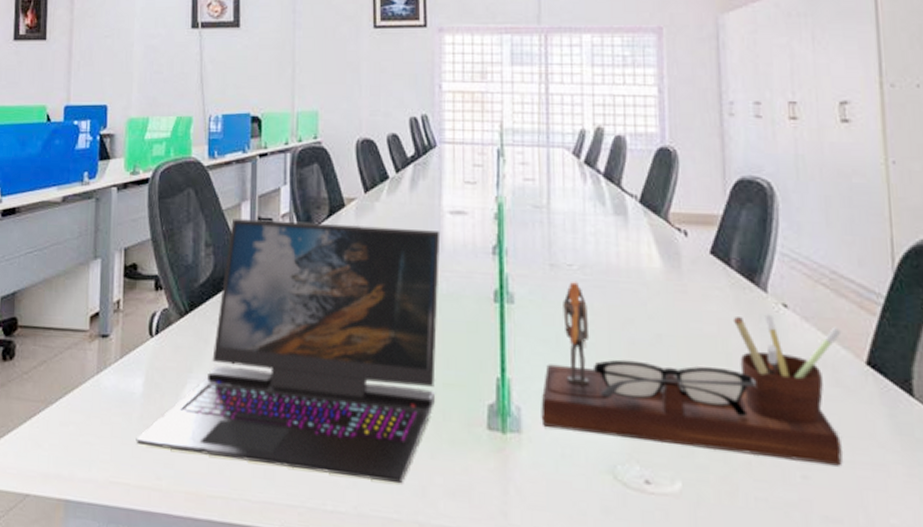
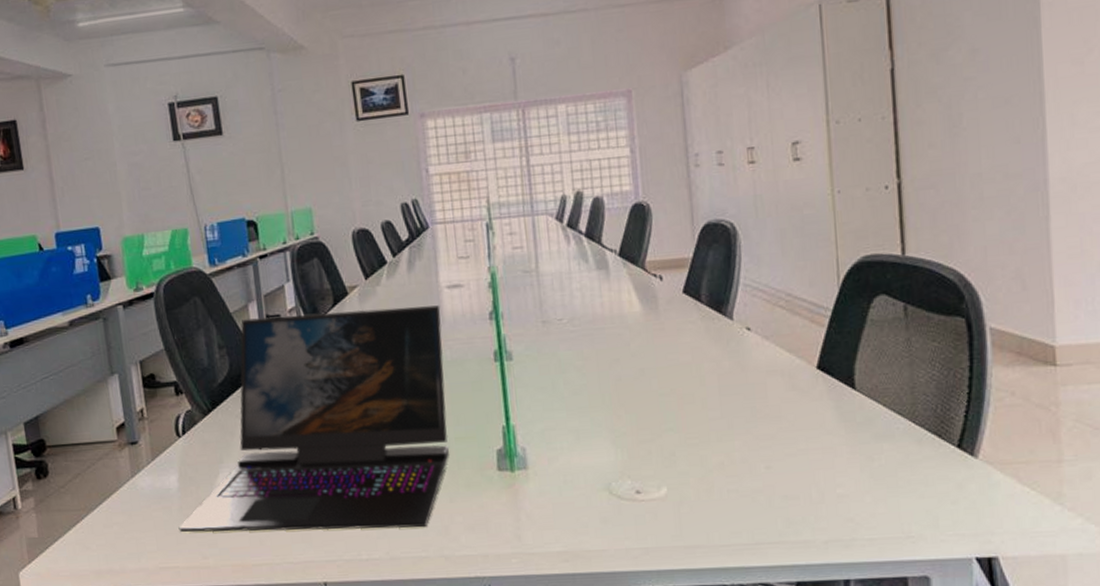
desk organizer: present [541,280,842,466] -> none [543,333,798,461]

